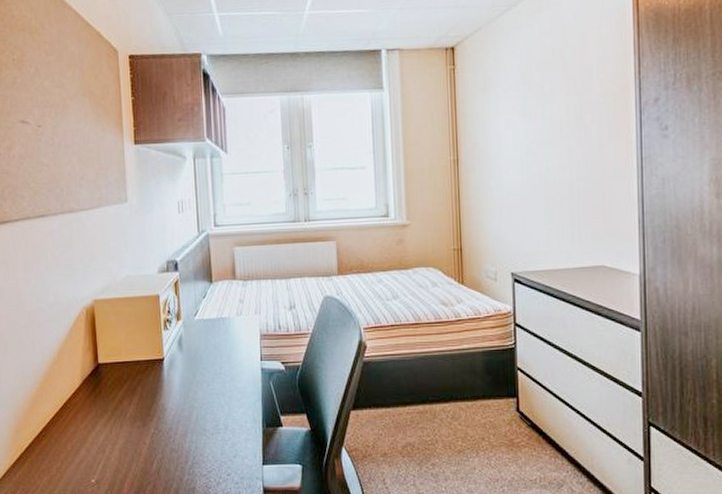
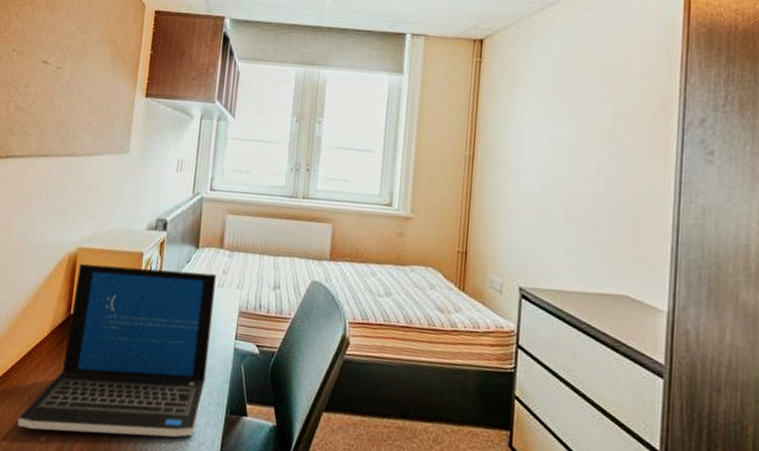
laptop: none [65,304,239,473] -> present [17,264,216,438]

